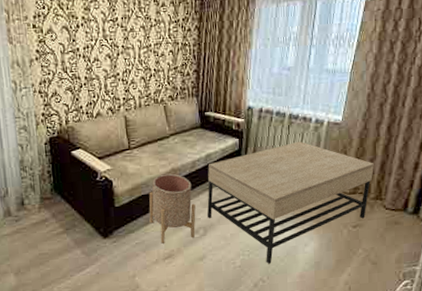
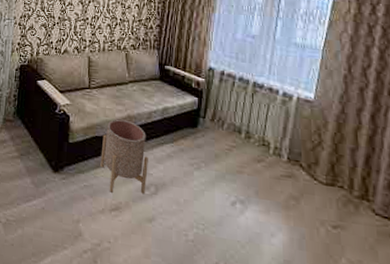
coffee table: present [207,141,375,264] -> none [160,112,358,247]

